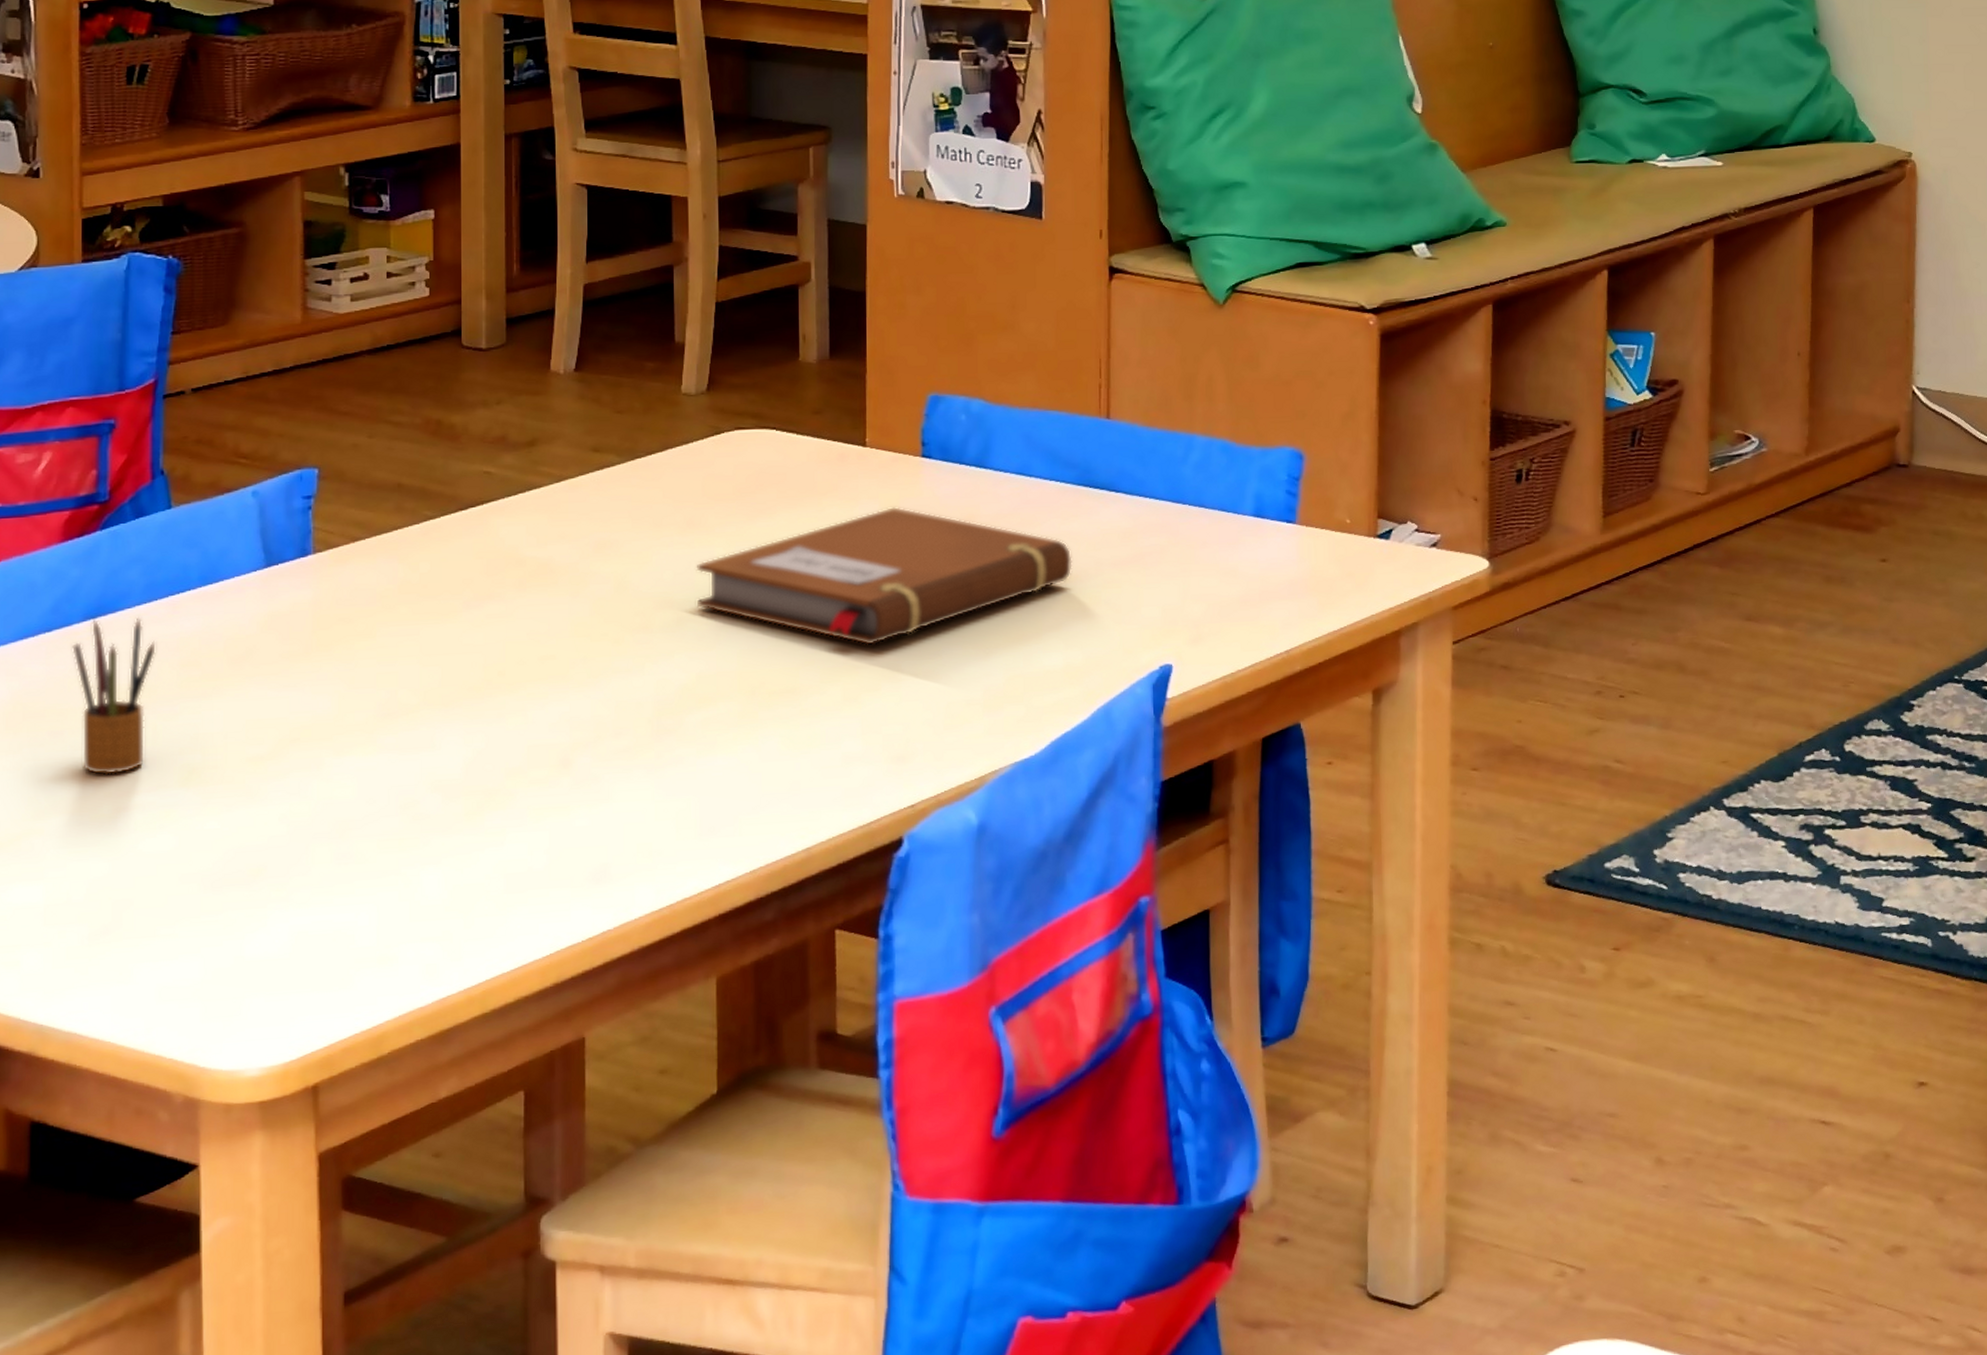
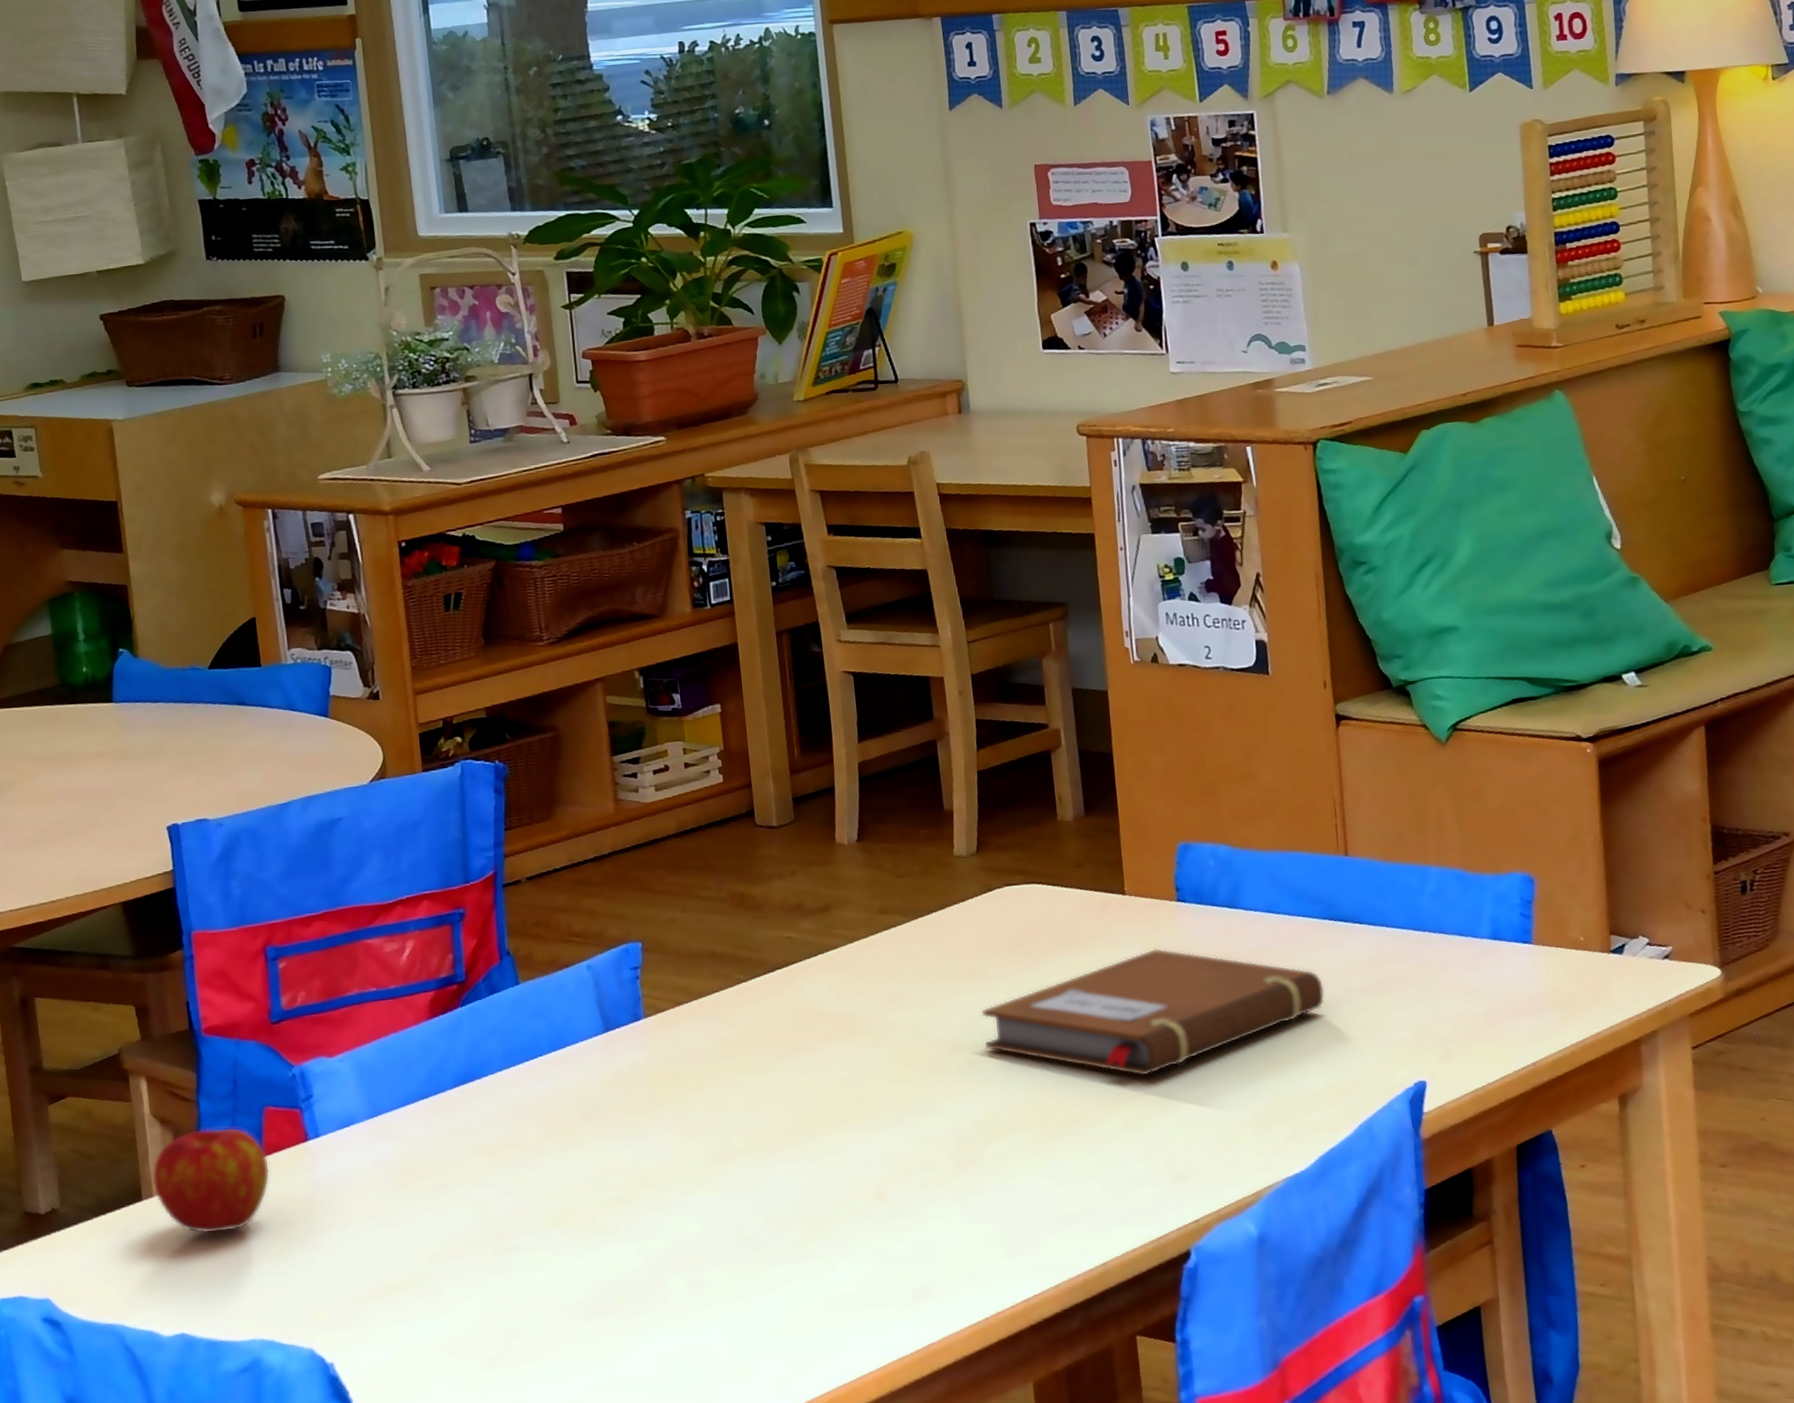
pencil box: present [71,617,157,775] -> none [446,1082,519,1222]

